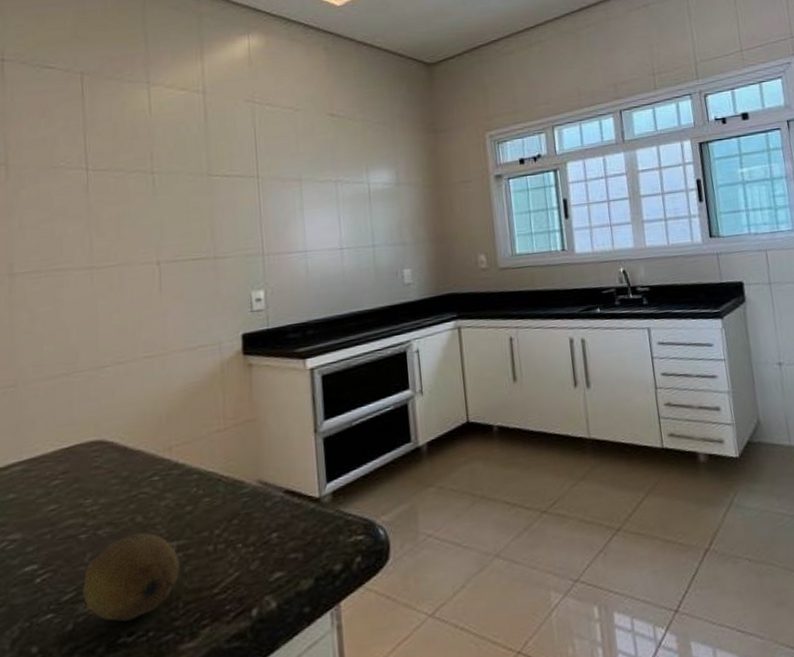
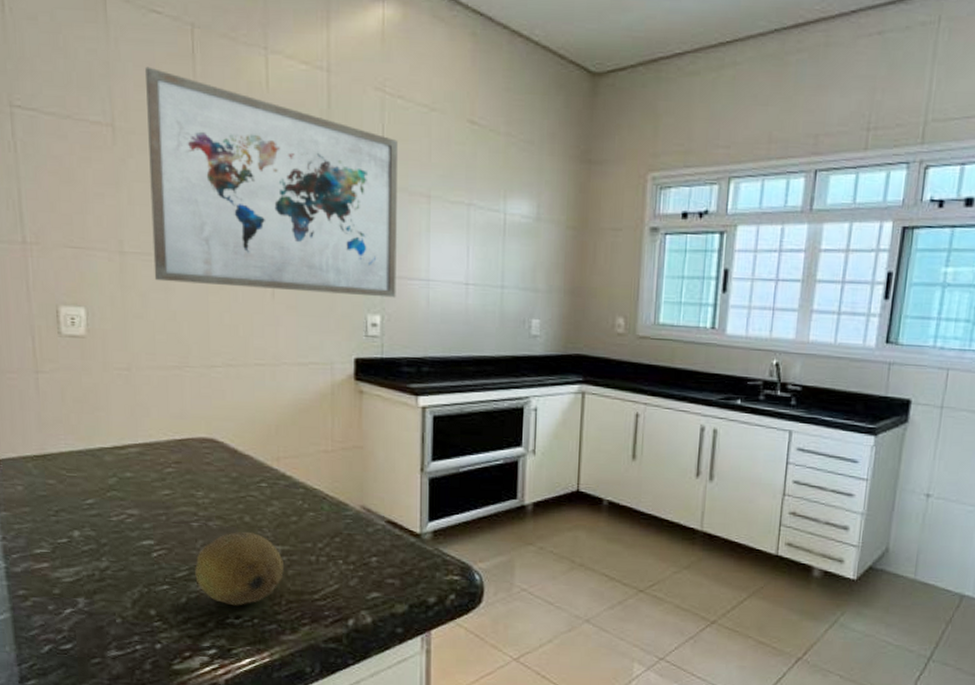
wall art: none [39,111,278,295] -> present [145,66,399,298]

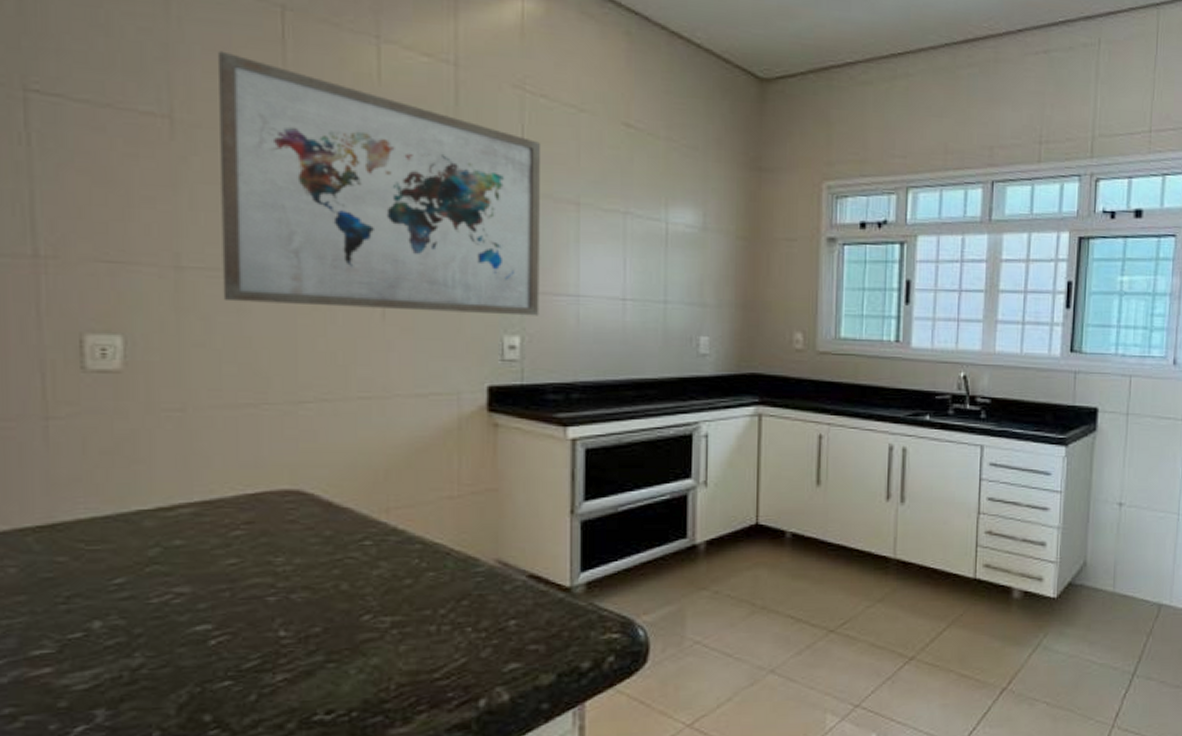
fruit: present [195,532,284,606] -> none [270,603,393,698]

